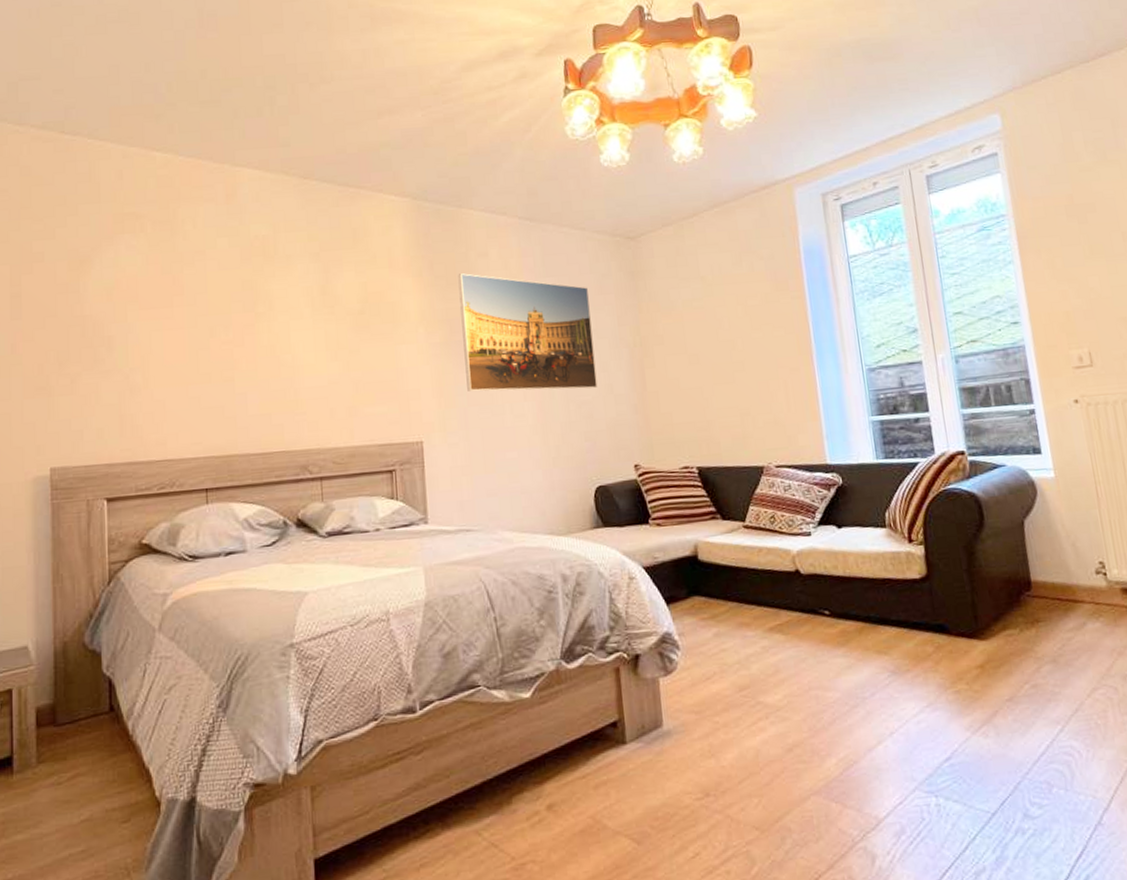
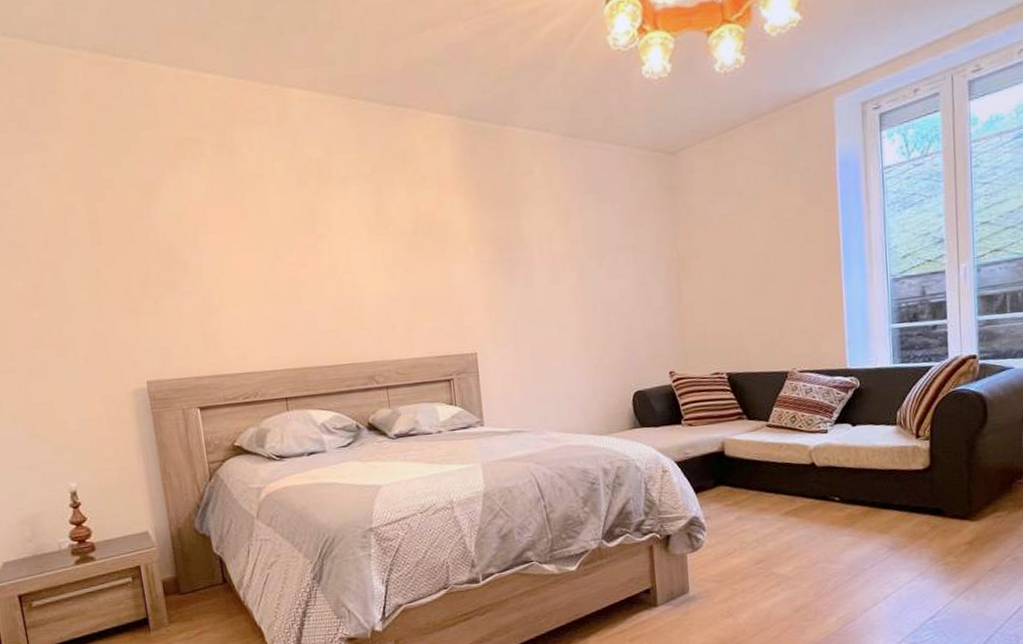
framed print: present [458,273,598,392] -> none [504,192,637,306]

